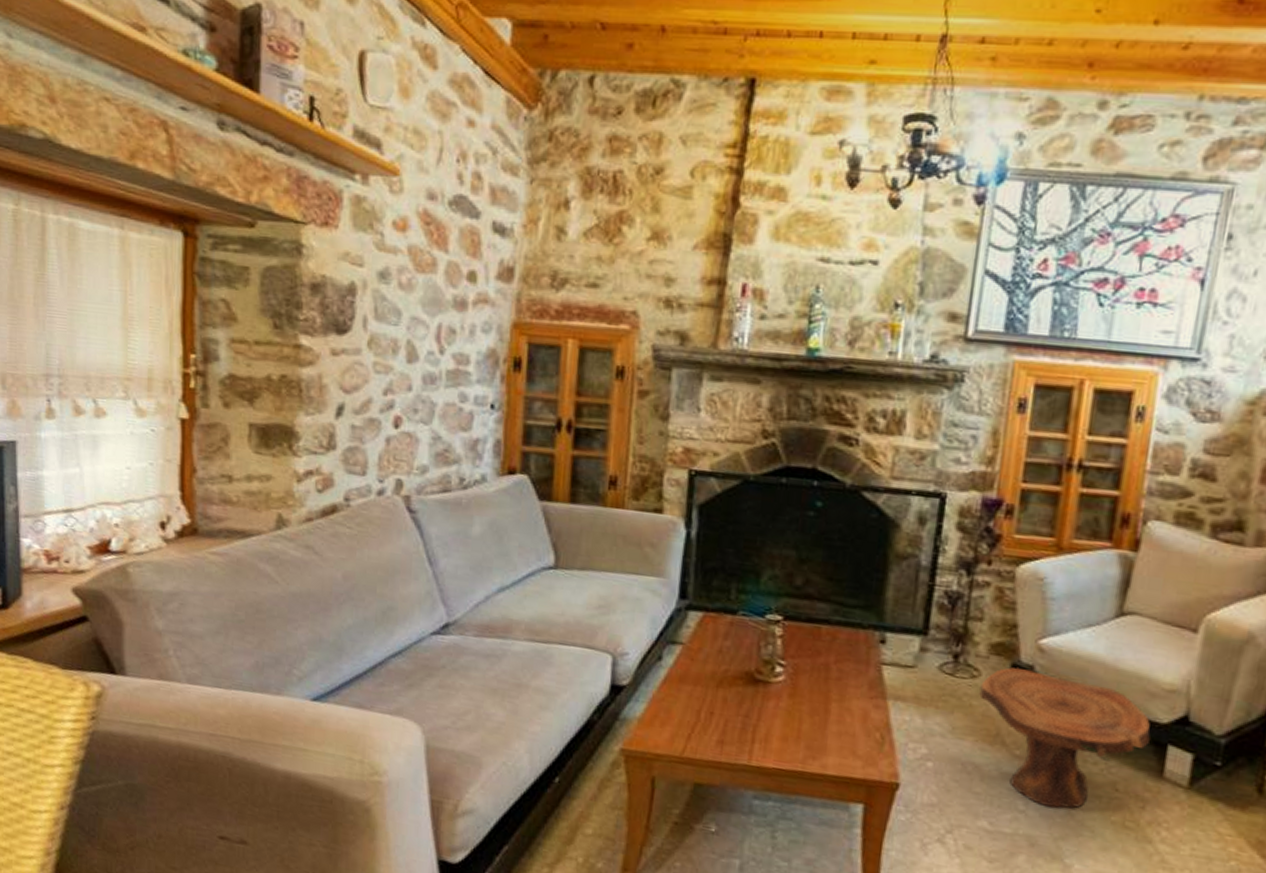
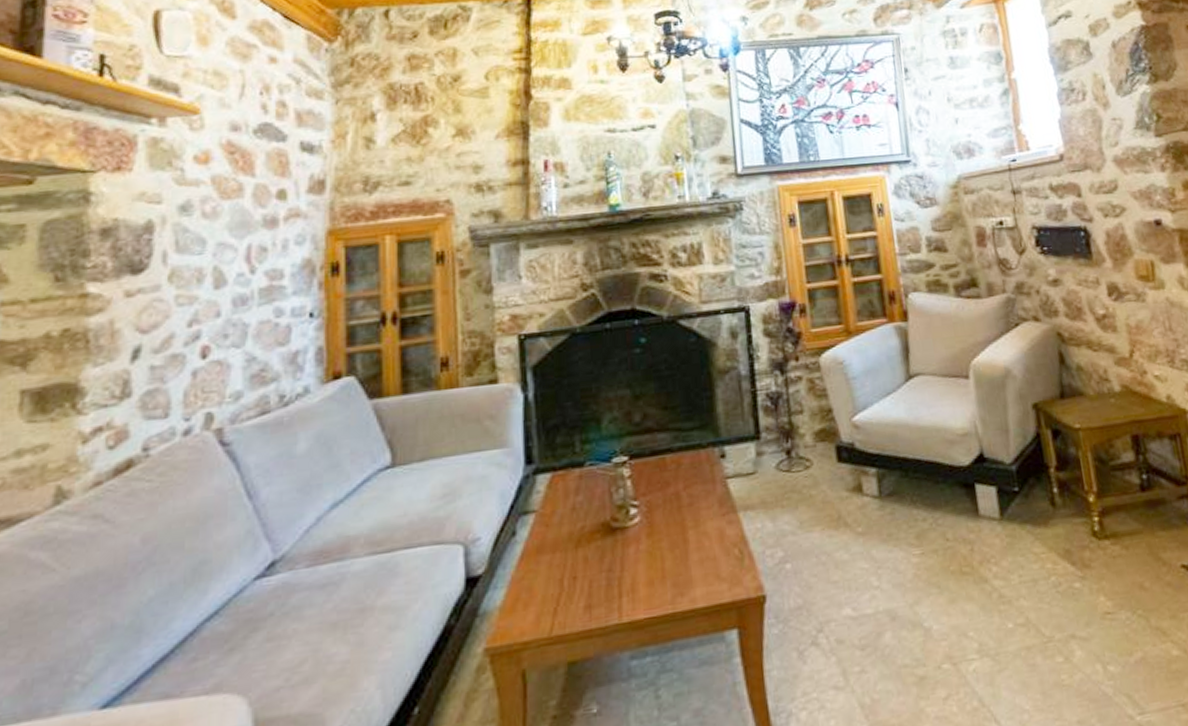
side table: present [979,667,1151,809] -> none [814,445,960,576]

